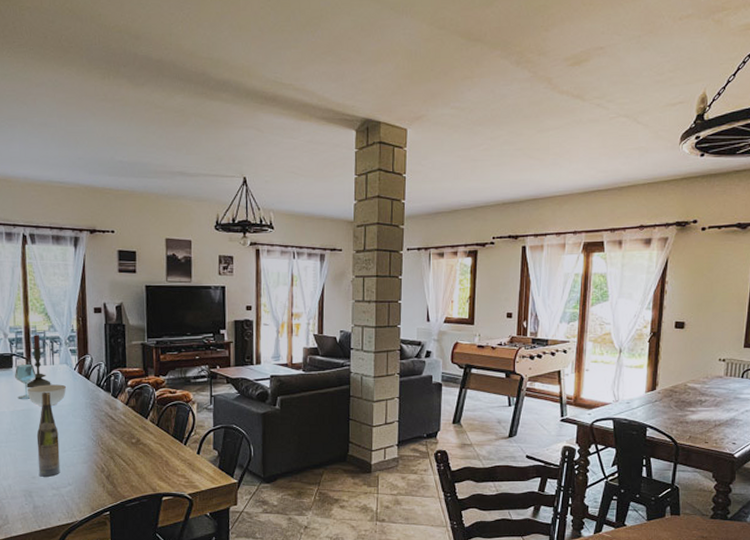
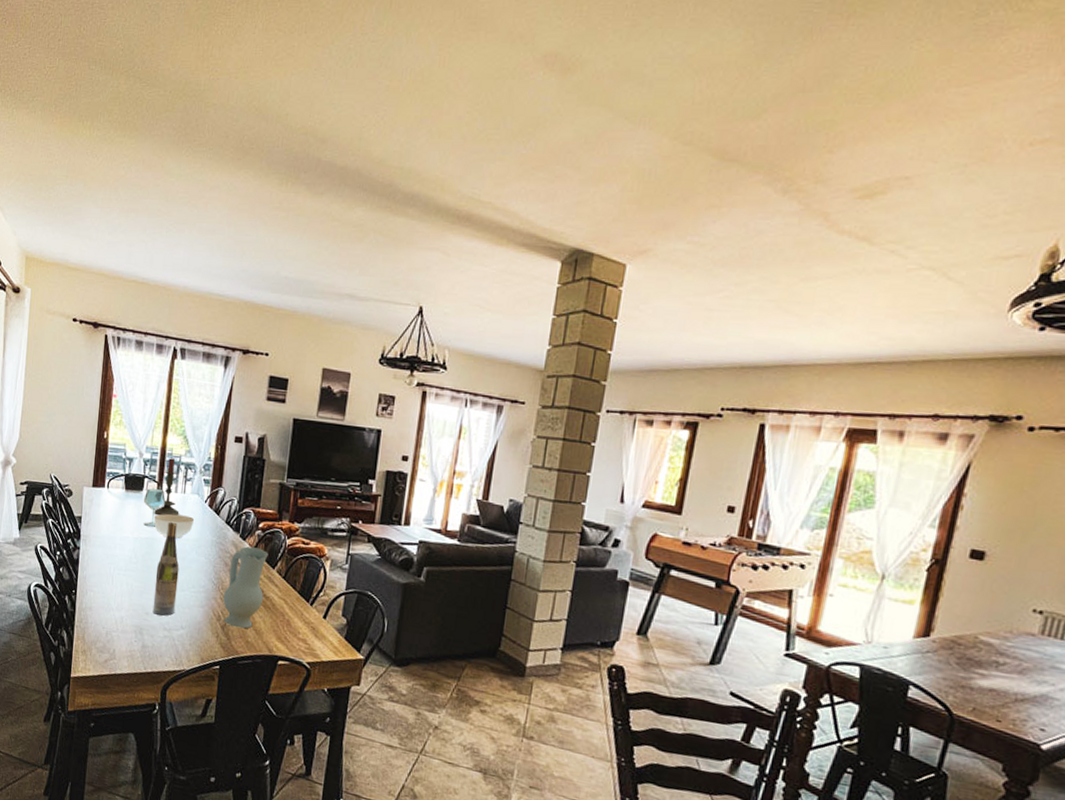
ceramic jug: none [104,403,141,476] -> present [223,546,269,629]

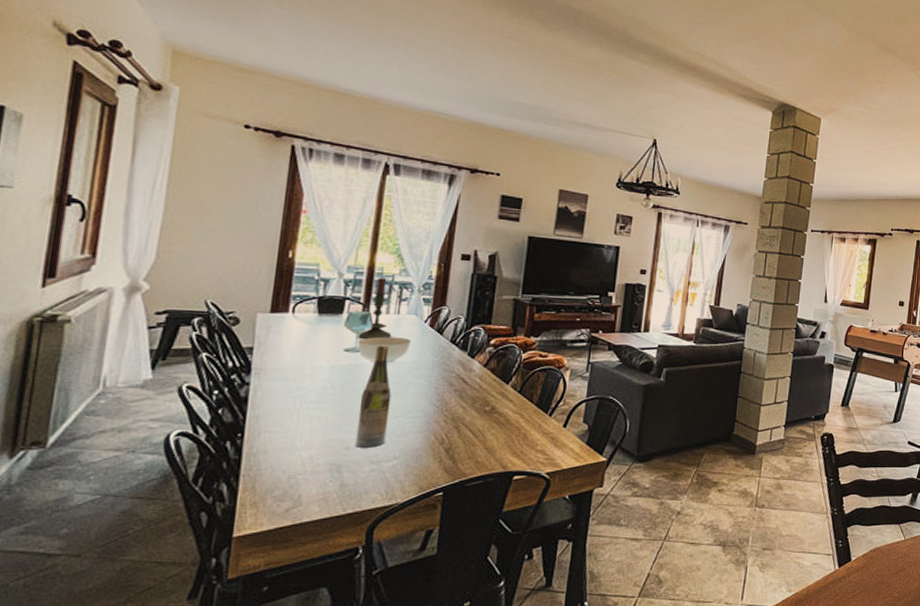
ceramic jug: present [223,546,269,629] -> none [447,364,502,449]

